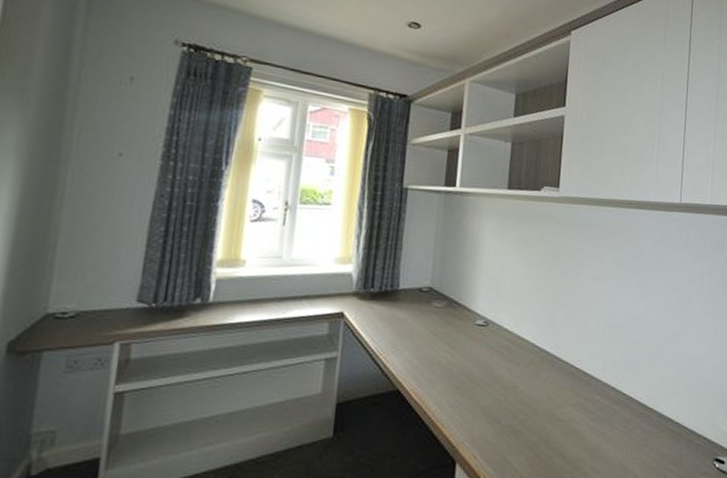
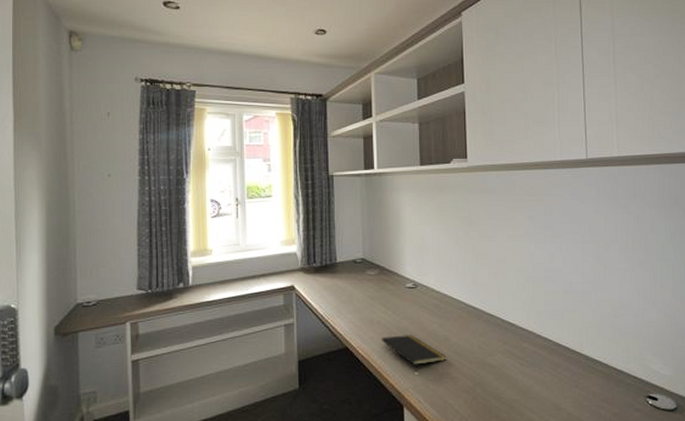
notepad: none [439,379,512,423] -> present [381,335,447,372]

